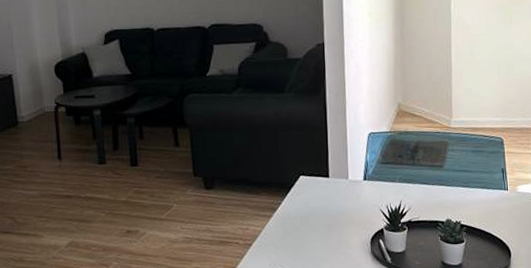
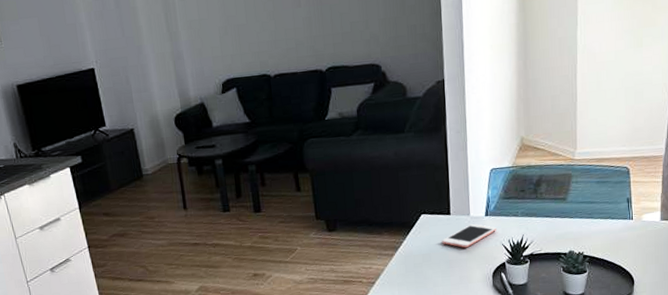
cell phone: none [320,187,375,213] -> present [441,223,497,248]

